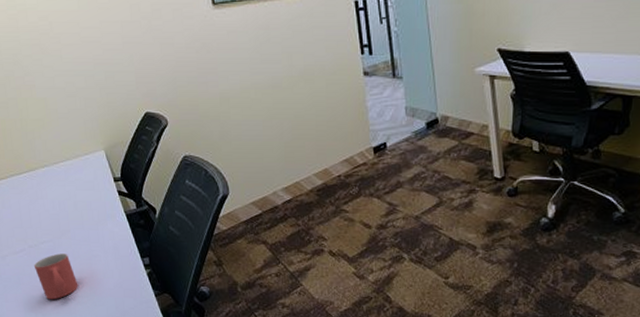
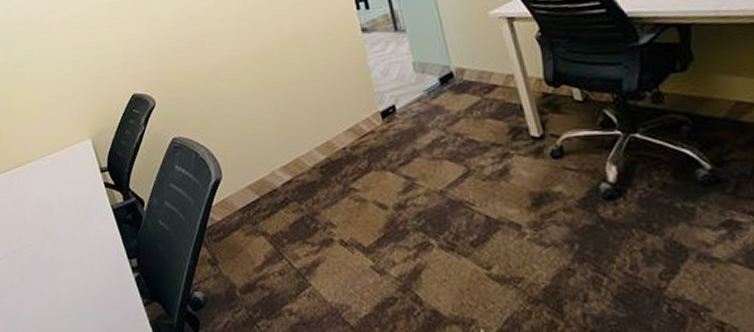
mug: present [33,253,78,300] -> none [16,258,62,314]

